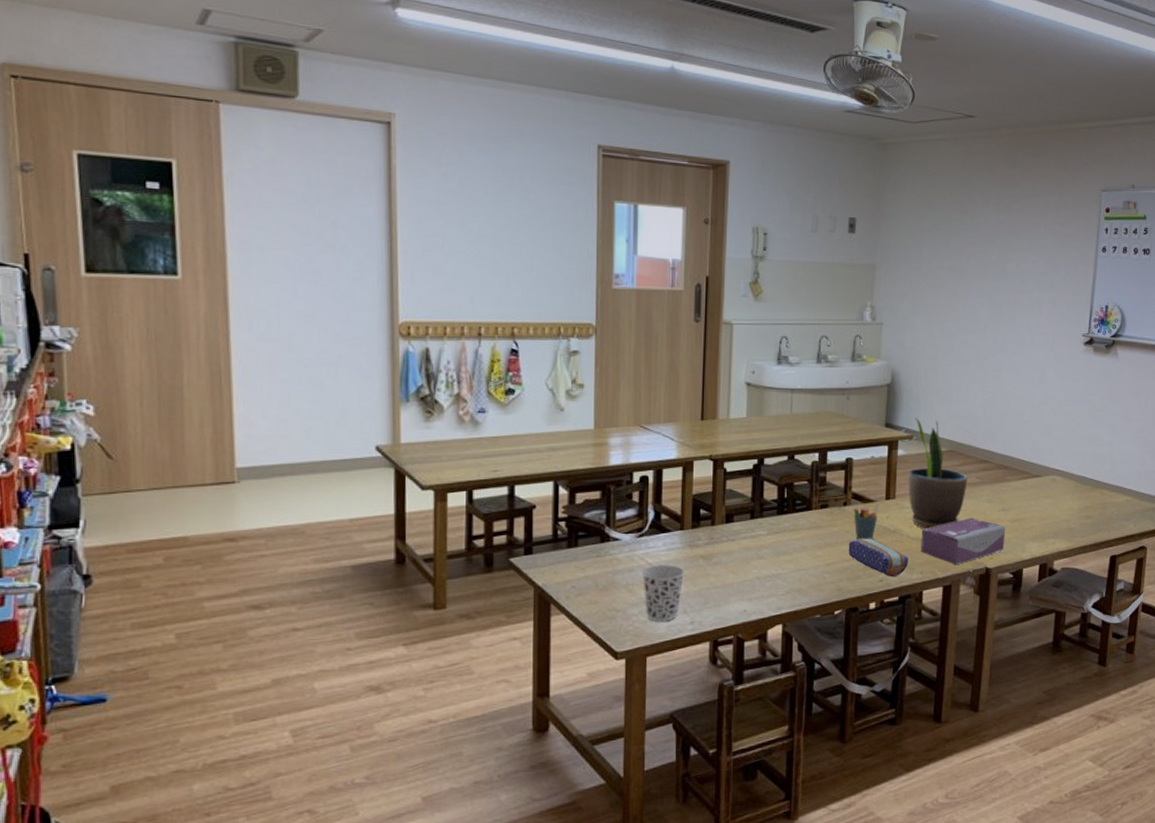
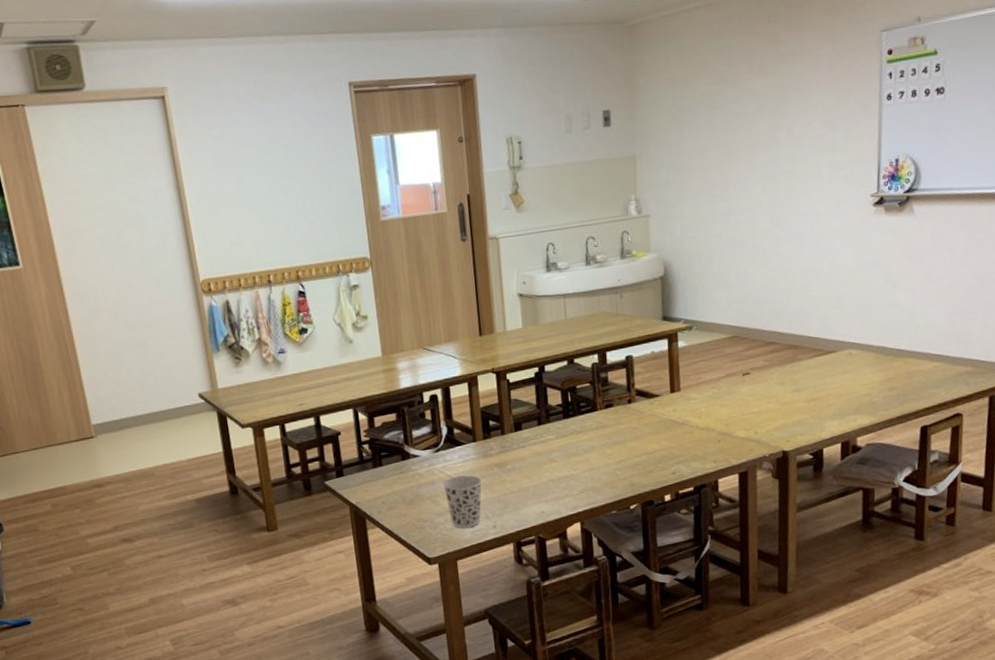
pencil case: present [848,538,909,577] -> none [637,432,701,469]
pen holder: present [854,503,880,539] -> none [639,397,665,435]
potted plant: present [908,417,968,529] -> none [691,306,755,418]
tissue box: present [921,518,1006,565] -> none [711,402,801,451]

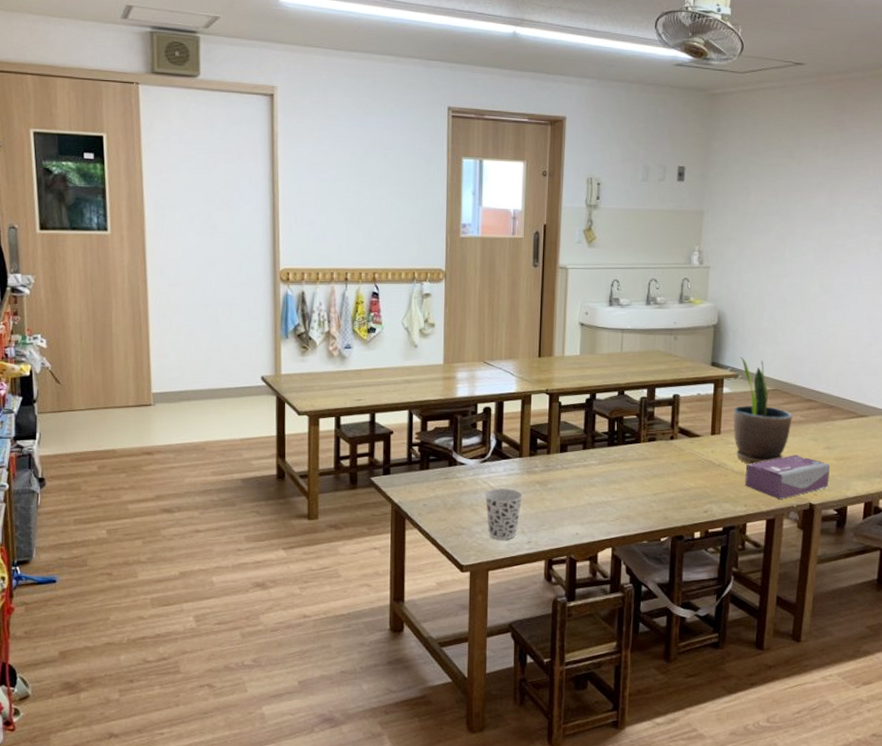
potted plant: none [691,306,755,418] -> present [733,357,792,464]
tissue box: none [711,402,801,451] -> present [745,455,831,500]

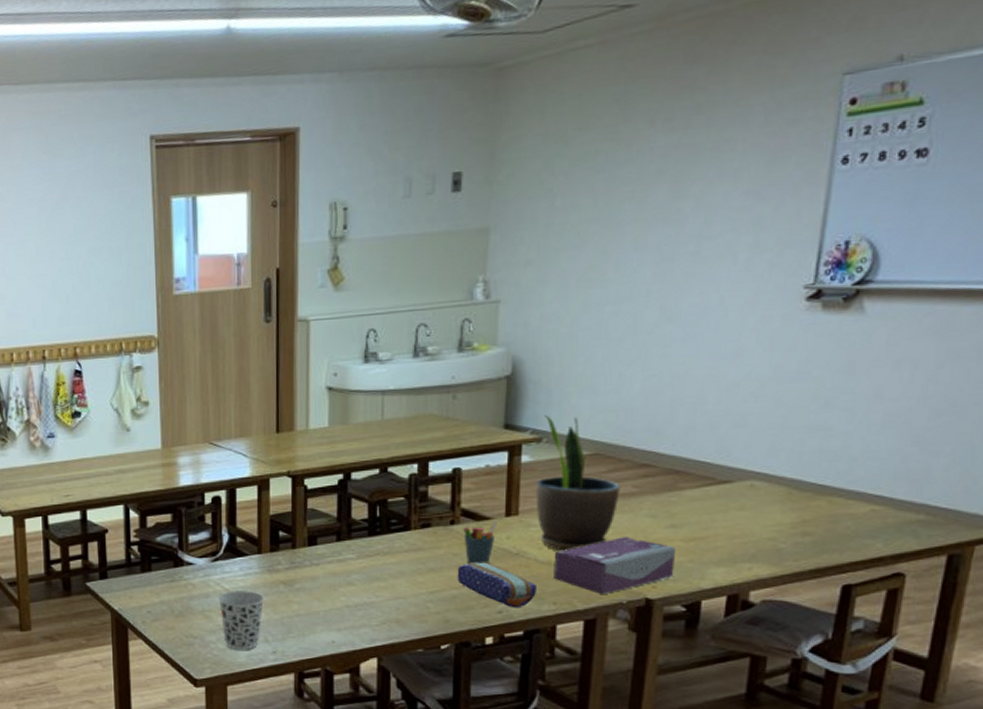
pencil case: none [674,471,733,509] -> present [457,562,538,608]
pen holder: none [680,438,705,472] -> present [463,521,498,564]

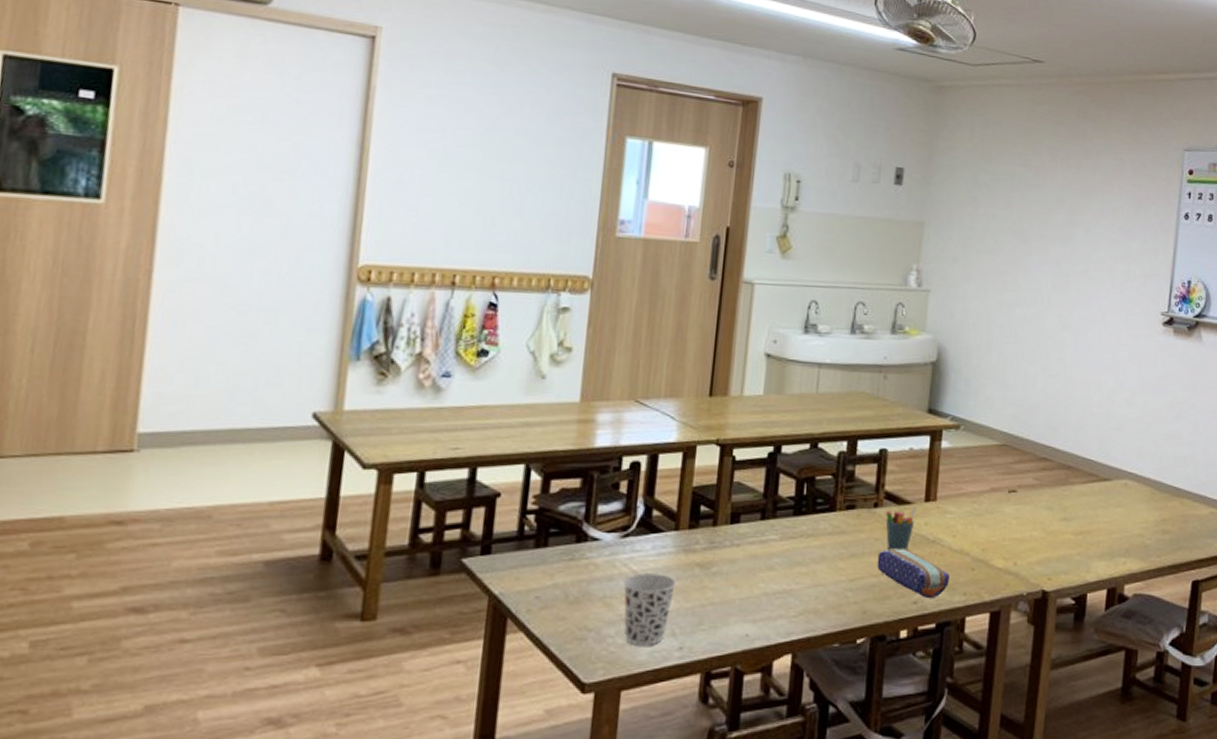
potted plant: present [536,414,620,551] -> none [952,402,1024,540]
tissue box: present [554,537,677,595] -> none [965,528,1068,586]

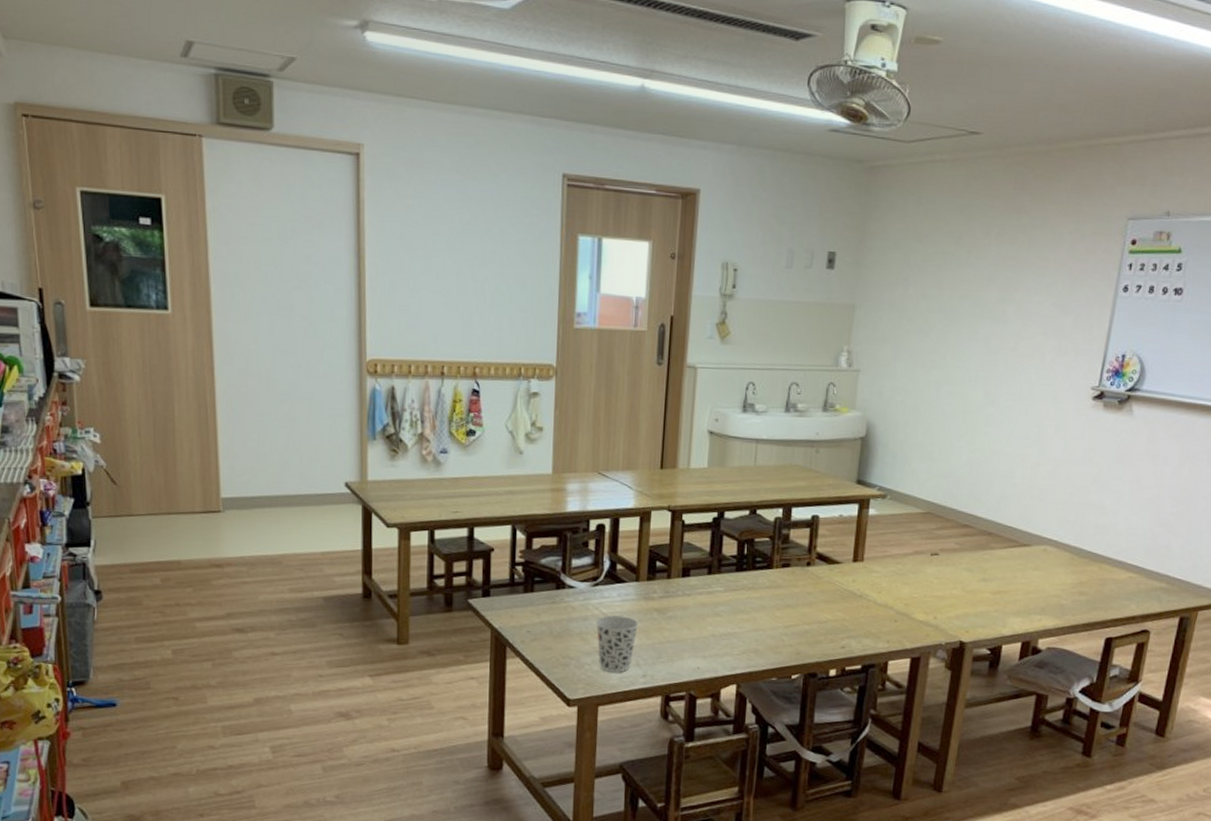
pencil case: present [877,548,950,599] -> none [809,601,875,645]
pen holder: present [885,505,918,550] -> none [817,565,846,603]

